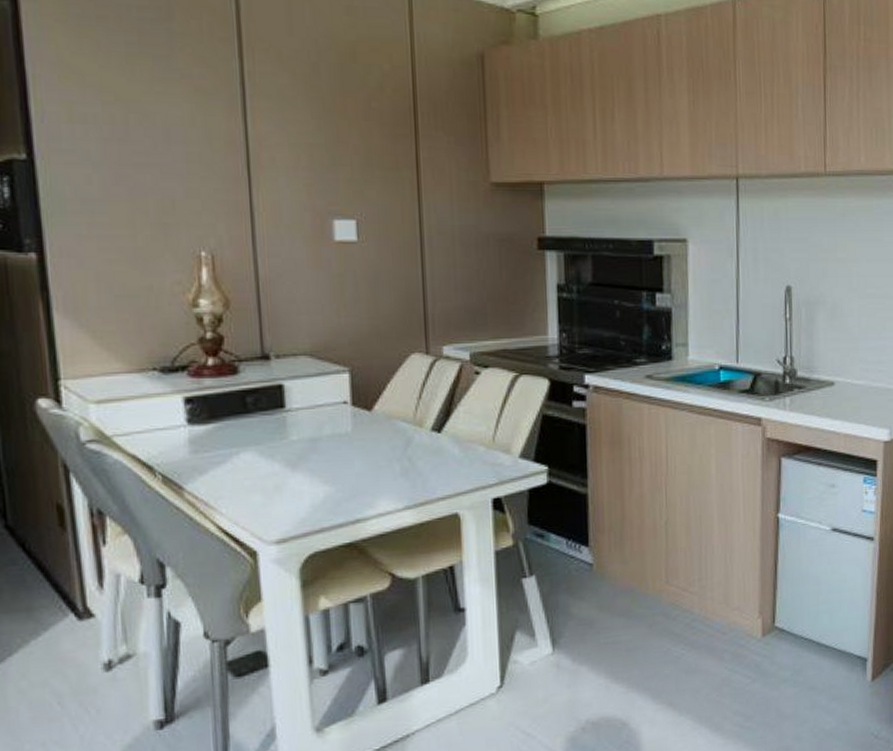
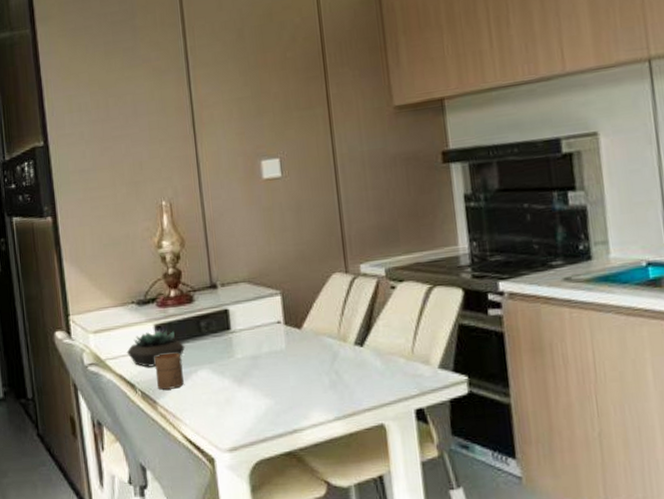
succulent plant: none [143,405,225,447] -> present [126,331,185,367]
cup: none [182,431,221,474] -> present [154,352,184,390]

